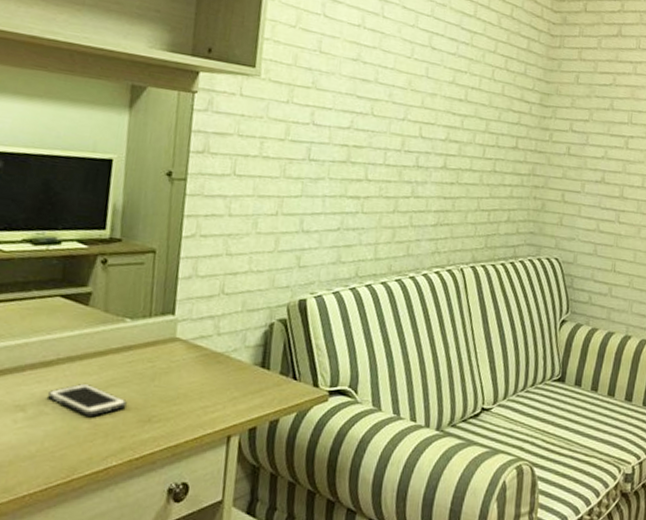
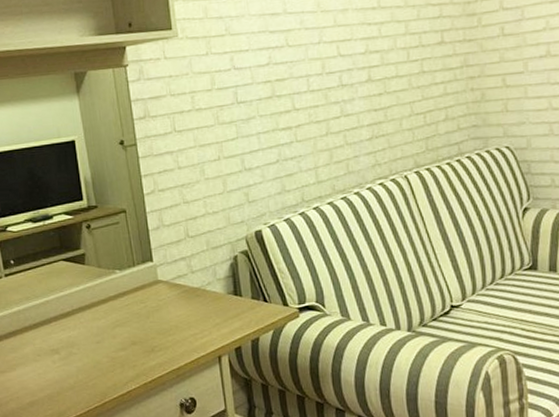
cell phone: present [47,383,127,416] -> none [71,326,132,352]

